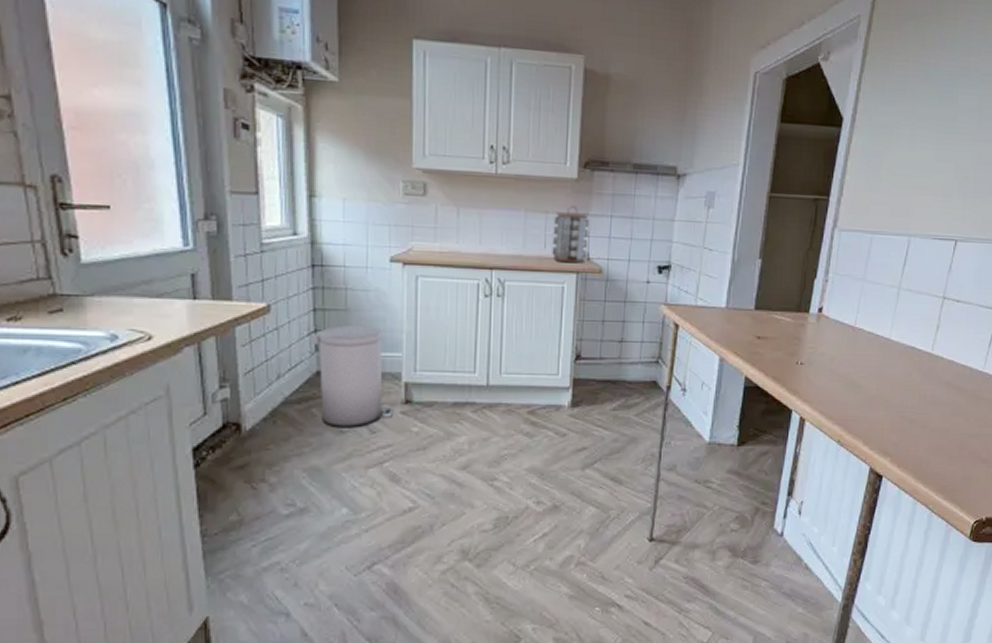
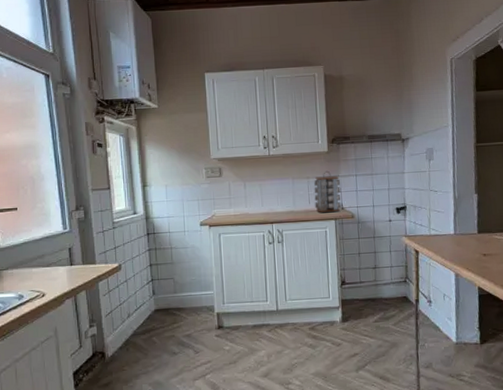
pedal bin: present [311,325,394,429] -> none [150,273,211,351]

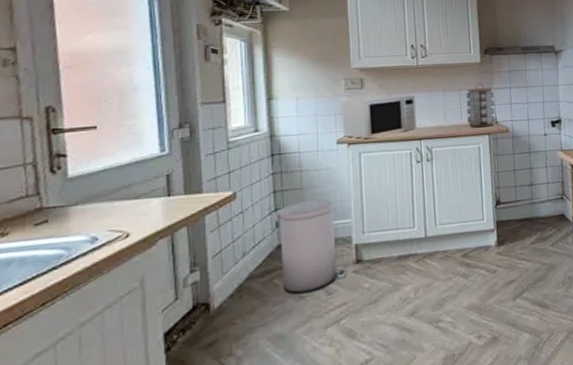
pedal bin: none [150,273,211,351] -> present [272,199,347,295]
microwave: none [203,182,269,222] -> present [341,95,417,139]

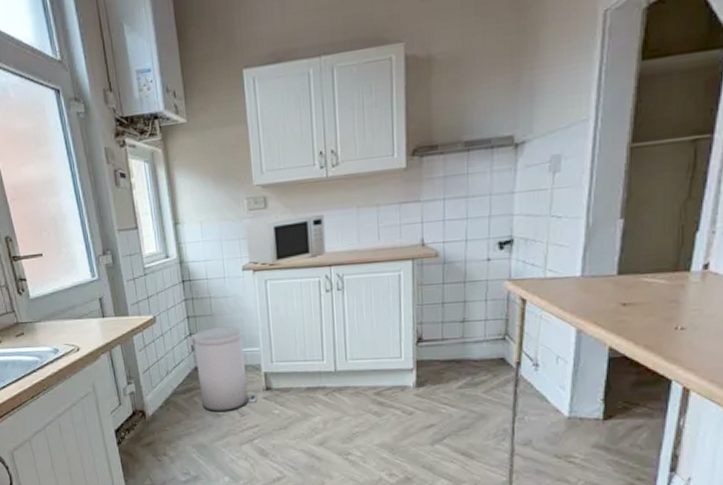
spice rack: present [465,82,495,128] -> none [385,194,422,252]

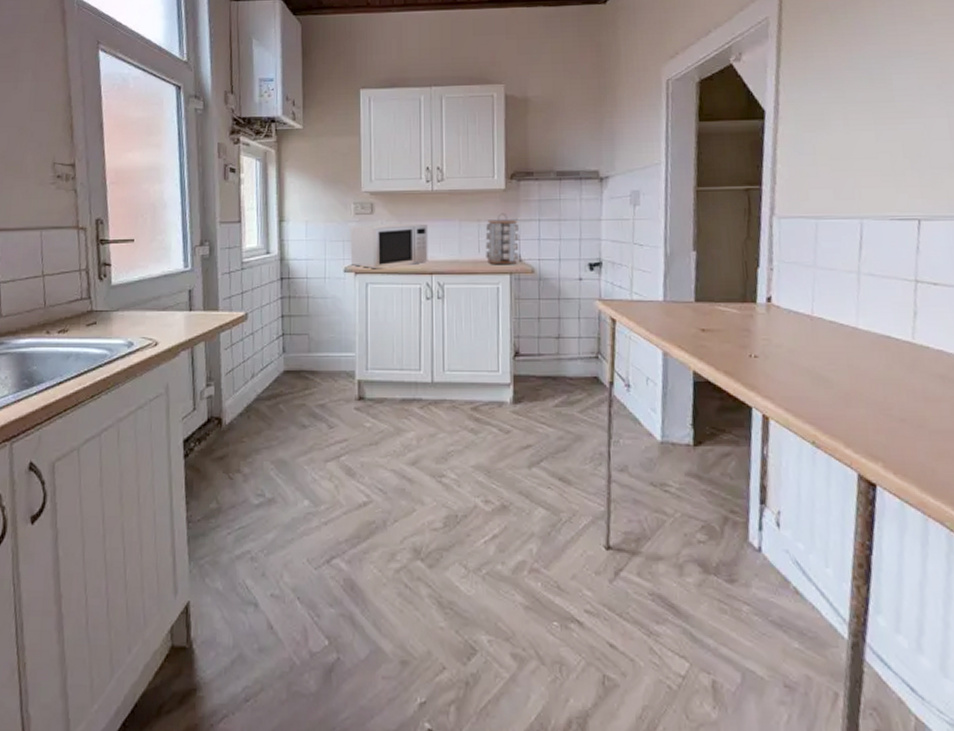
pedal bin: present [188,327,258,413] -> none [279,329,349,423]
spice rack: none [385,194,422,252] -> present [485,212,519,265]

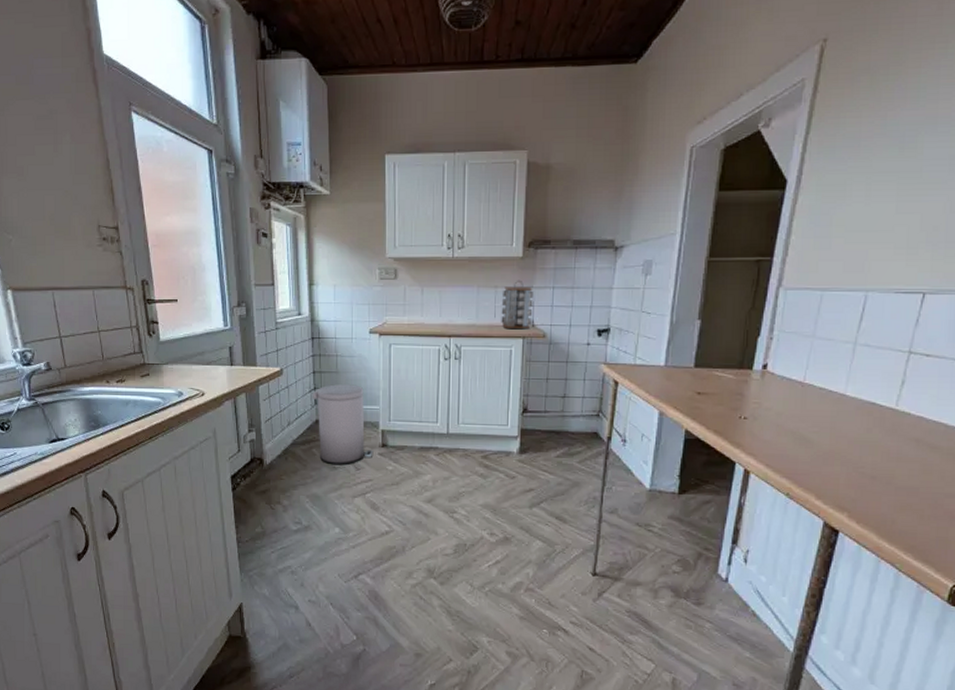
pedal bin: none [279,329,349,423] -> present [312,384,374,466]
microwave: present [350,222,428,269] -> none [375,288,448,331]

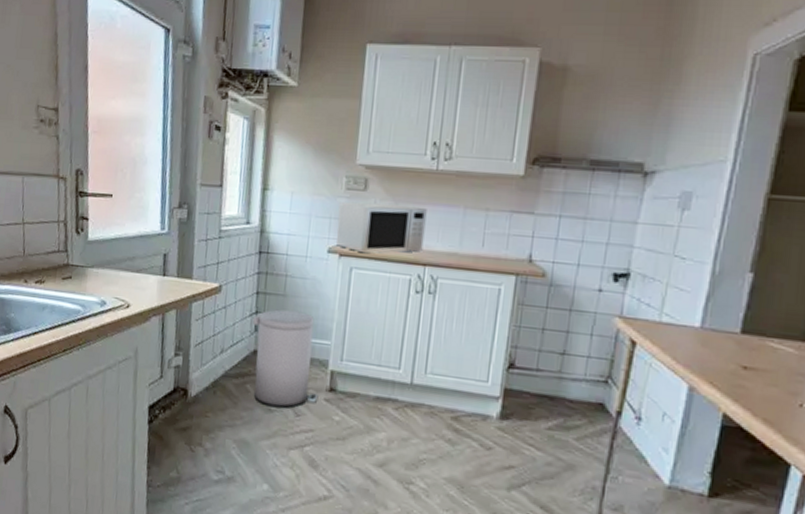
microwave: none [375,288,448,331] -> present [336,201,427,254]
spice rack: present [501,280,533,330] -> none [490,203,534,265]

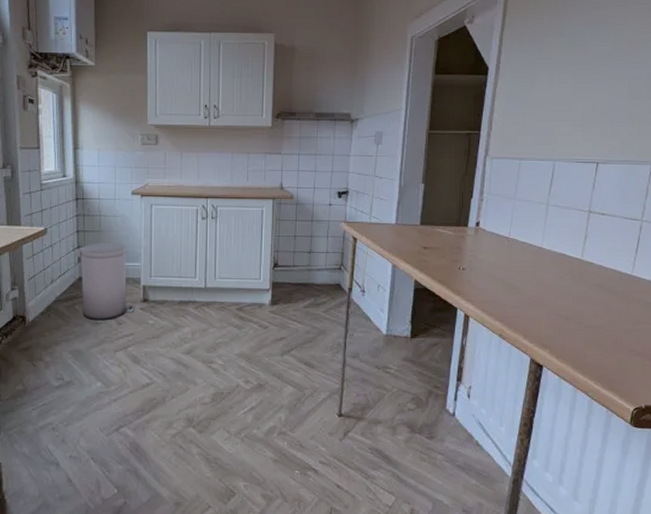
microwave: present [336,201,427,254] -> none [137,153,205,193]

